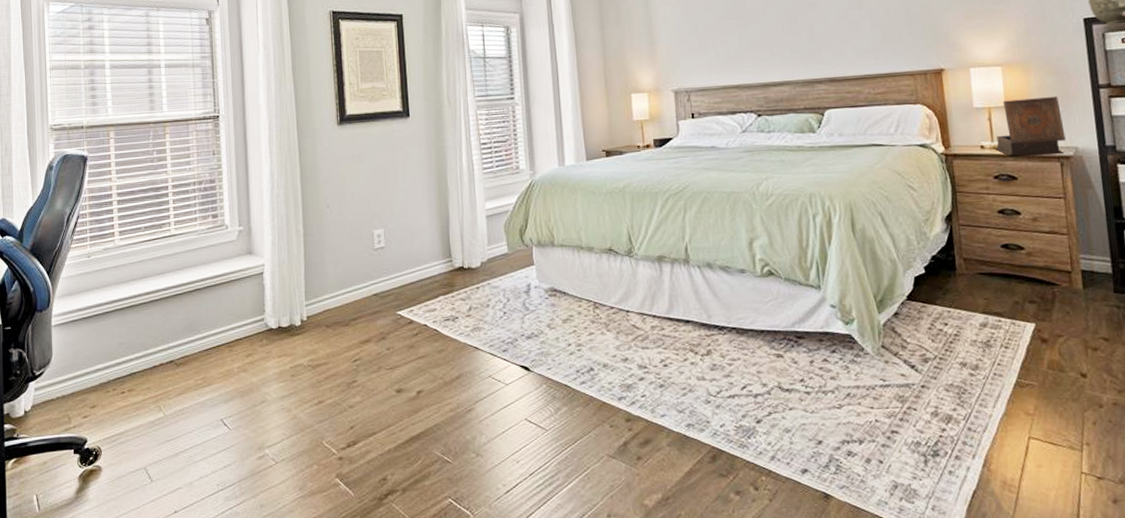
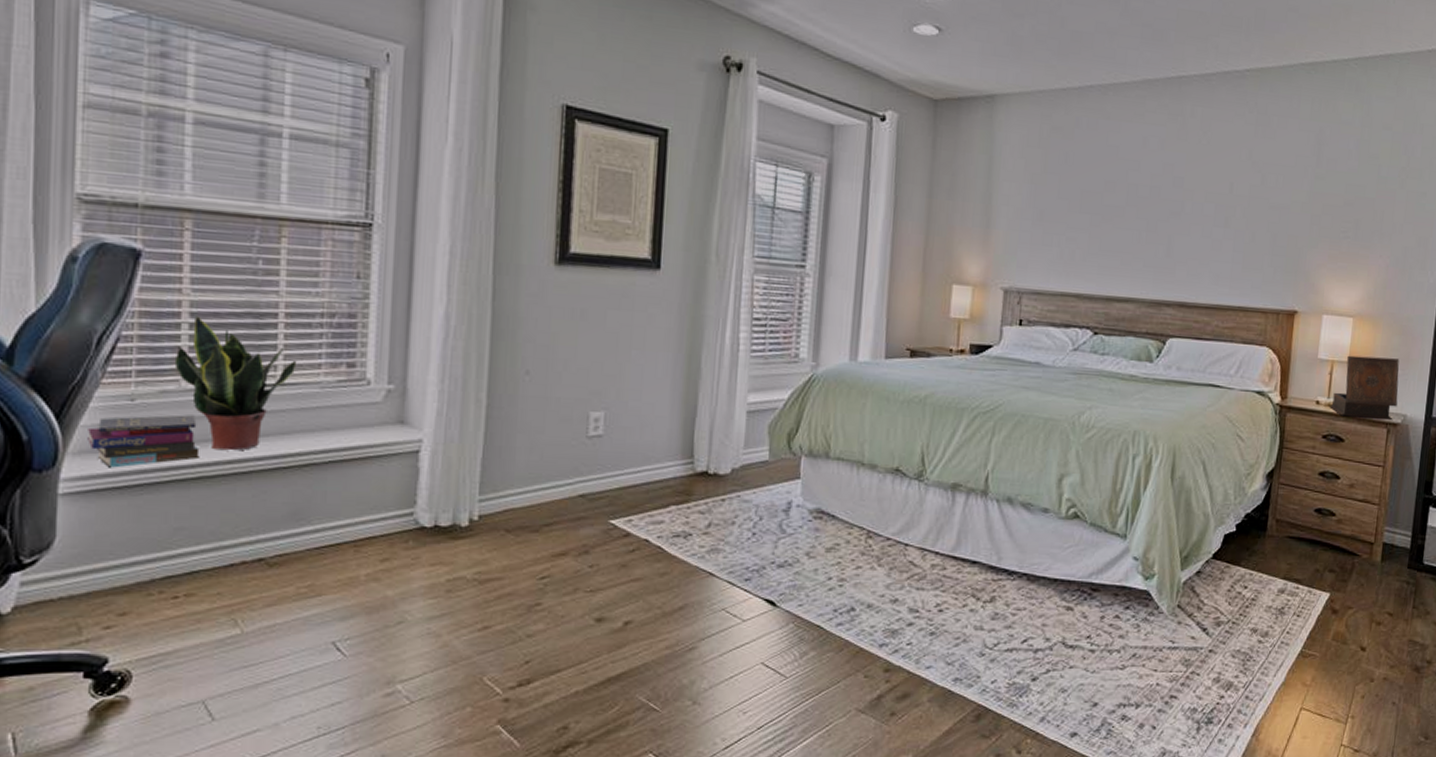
books: none [66,263,130,305] -> present [87,414,200,468]
potted plant: none [110,195,182,286] -> present [174,316,297,451]

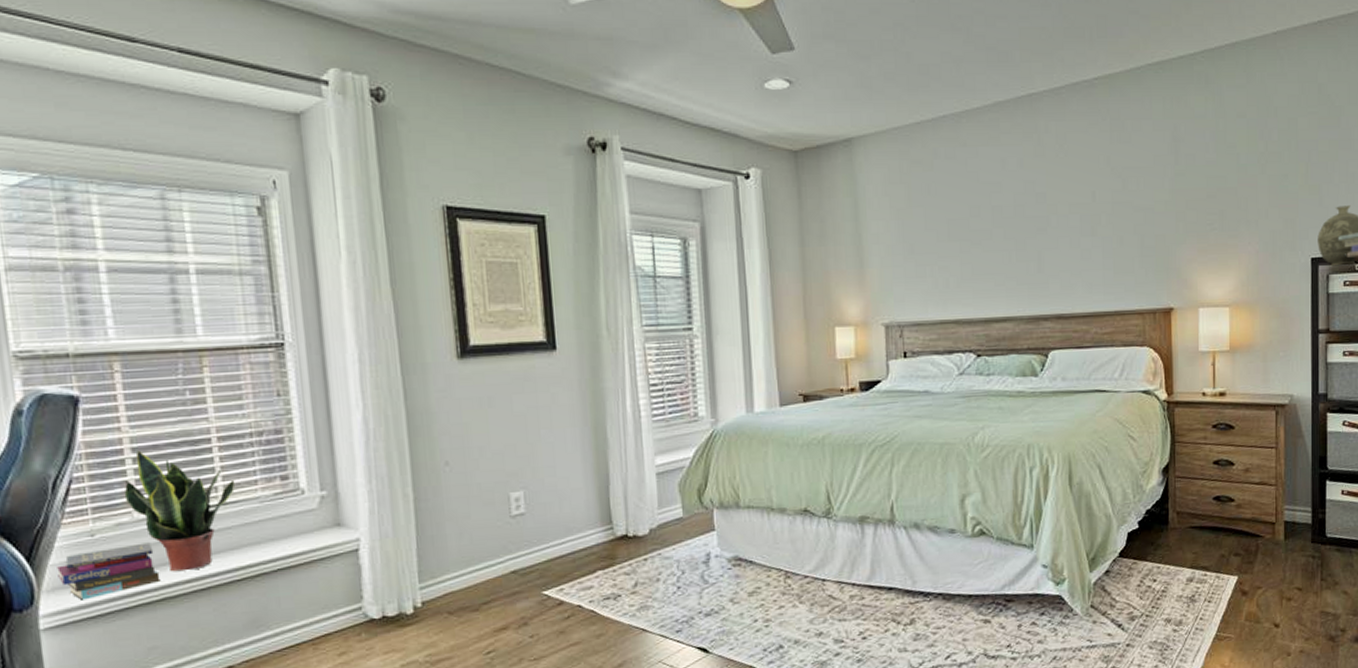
decorative box: present [1328,355,1399,419] -> none [1215,341,1283,404]

